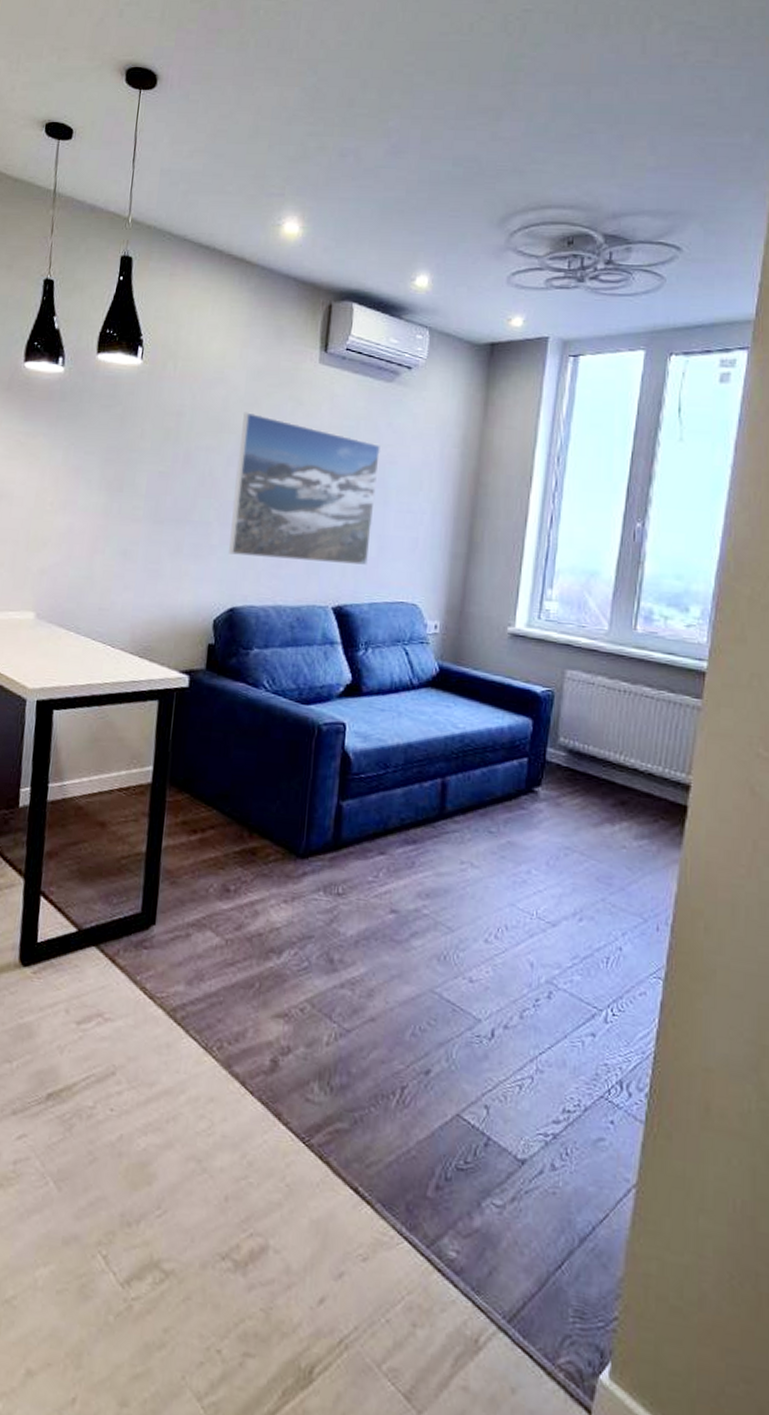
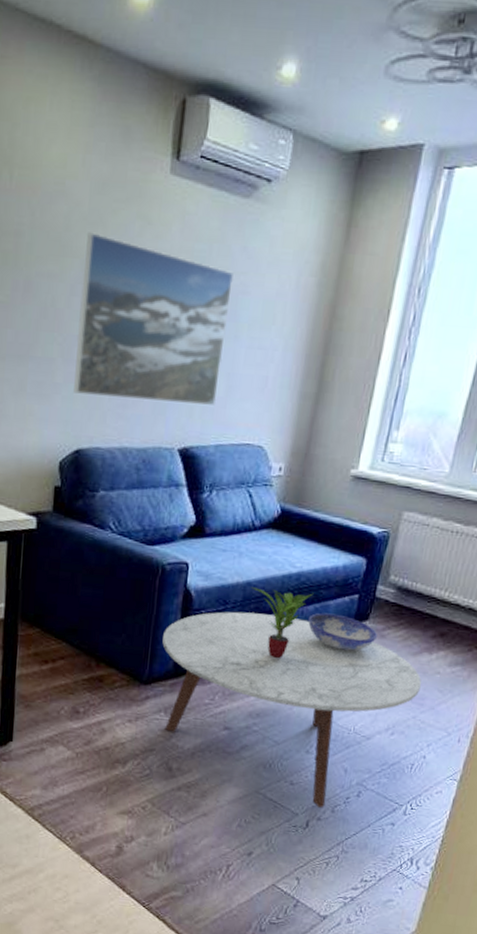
coffee table: none [320,776,606,1014] -> present [162,611,422,809]
potted plant: none [412,749,480,830] -> present [250,587,314,659]
ceramic bowl: none [476,778,553,822] -> present [308,613,378,651]

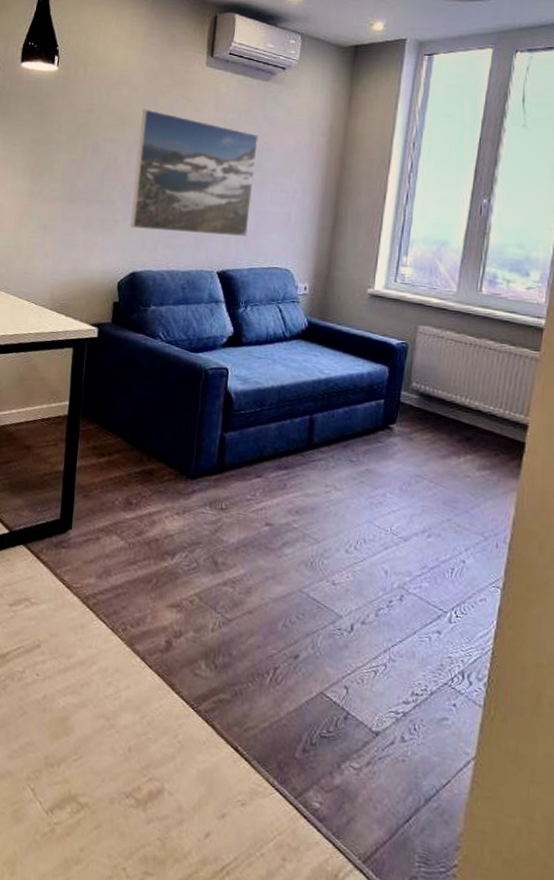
coffee table: present [162,611,422,809] -> none [206,412,452,612]
potted plant: present [250,587,314,659] -> none [284,391,342,459]
ceramic bowl: present [308,613,378,651] -> none [339,416,406,453]

